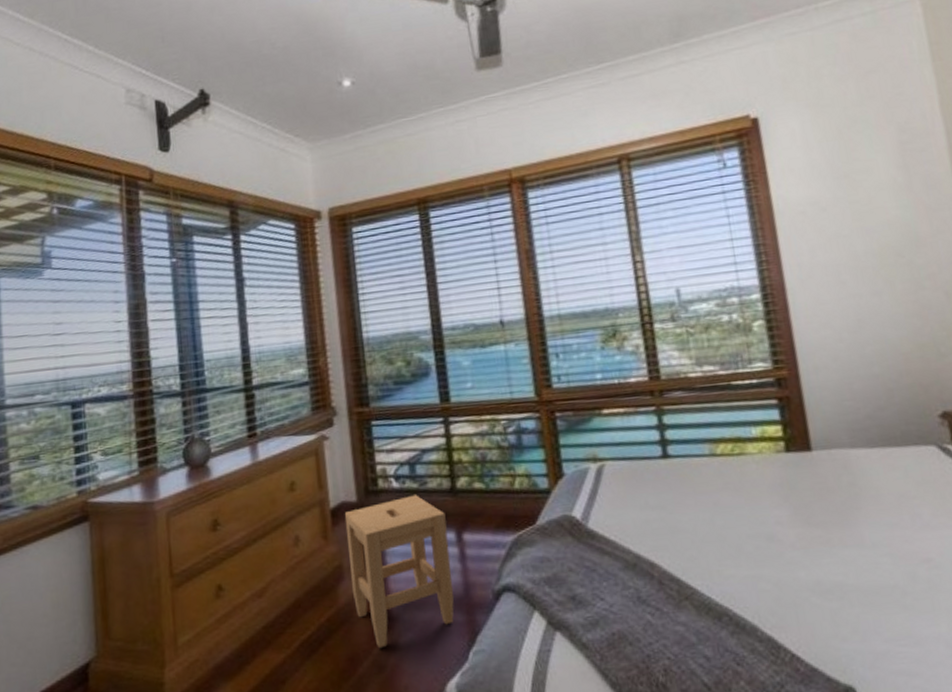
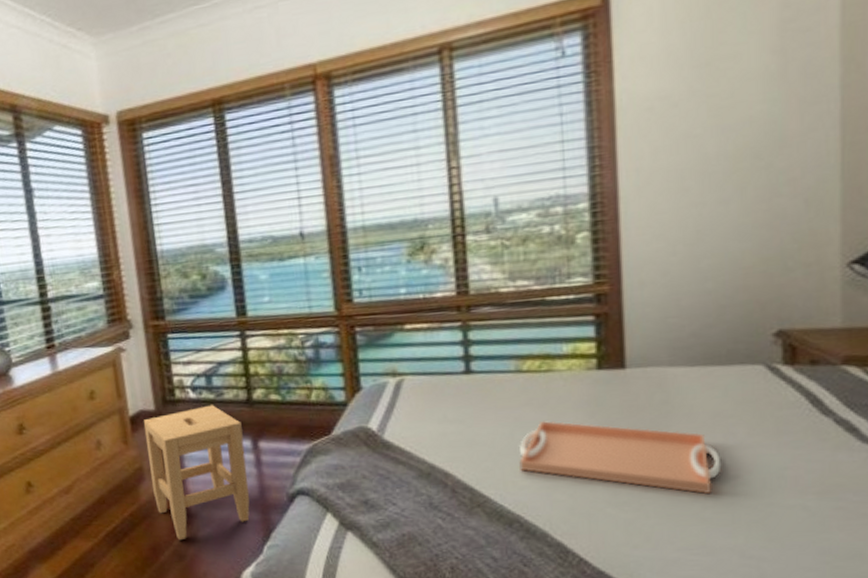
serving tray: none [720,505,914,579] -> present [518,421,722,494]

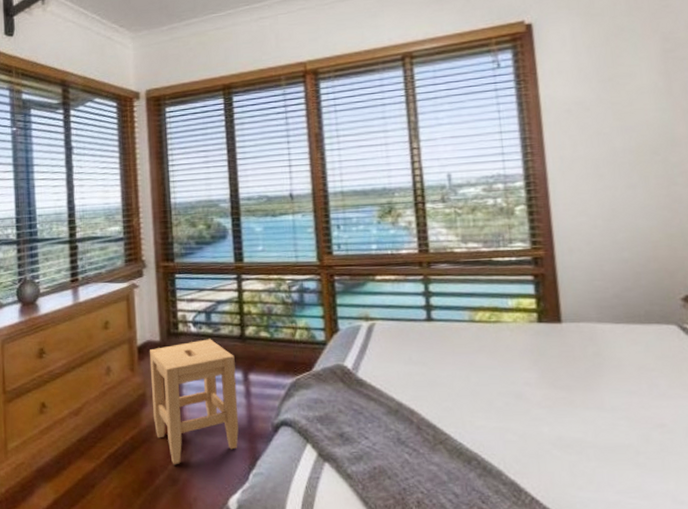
serving tray: present [518,421,722,494] -> none [474,367,650,440]

